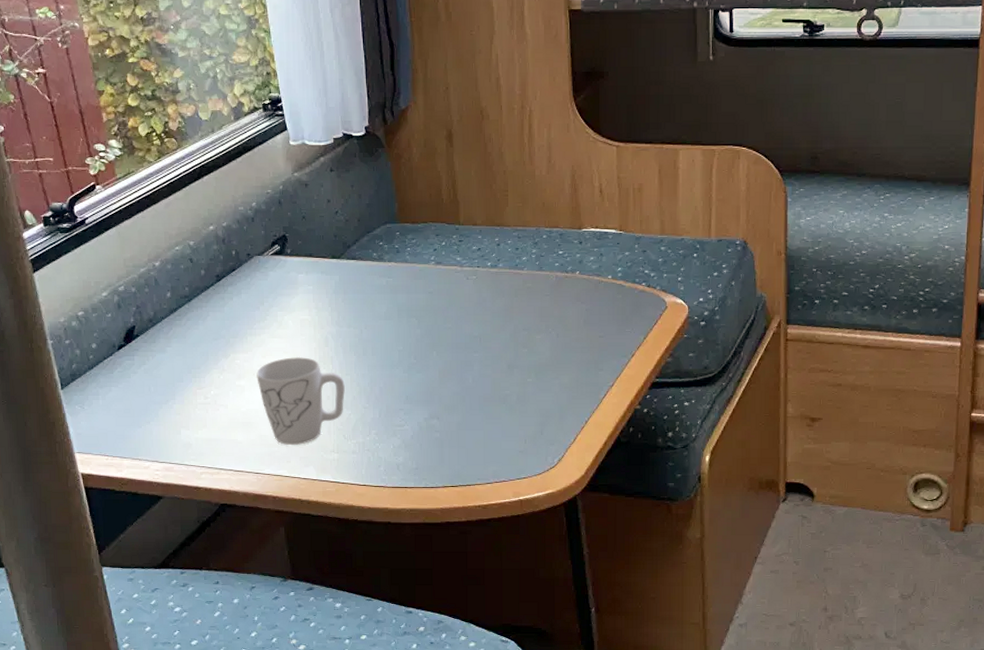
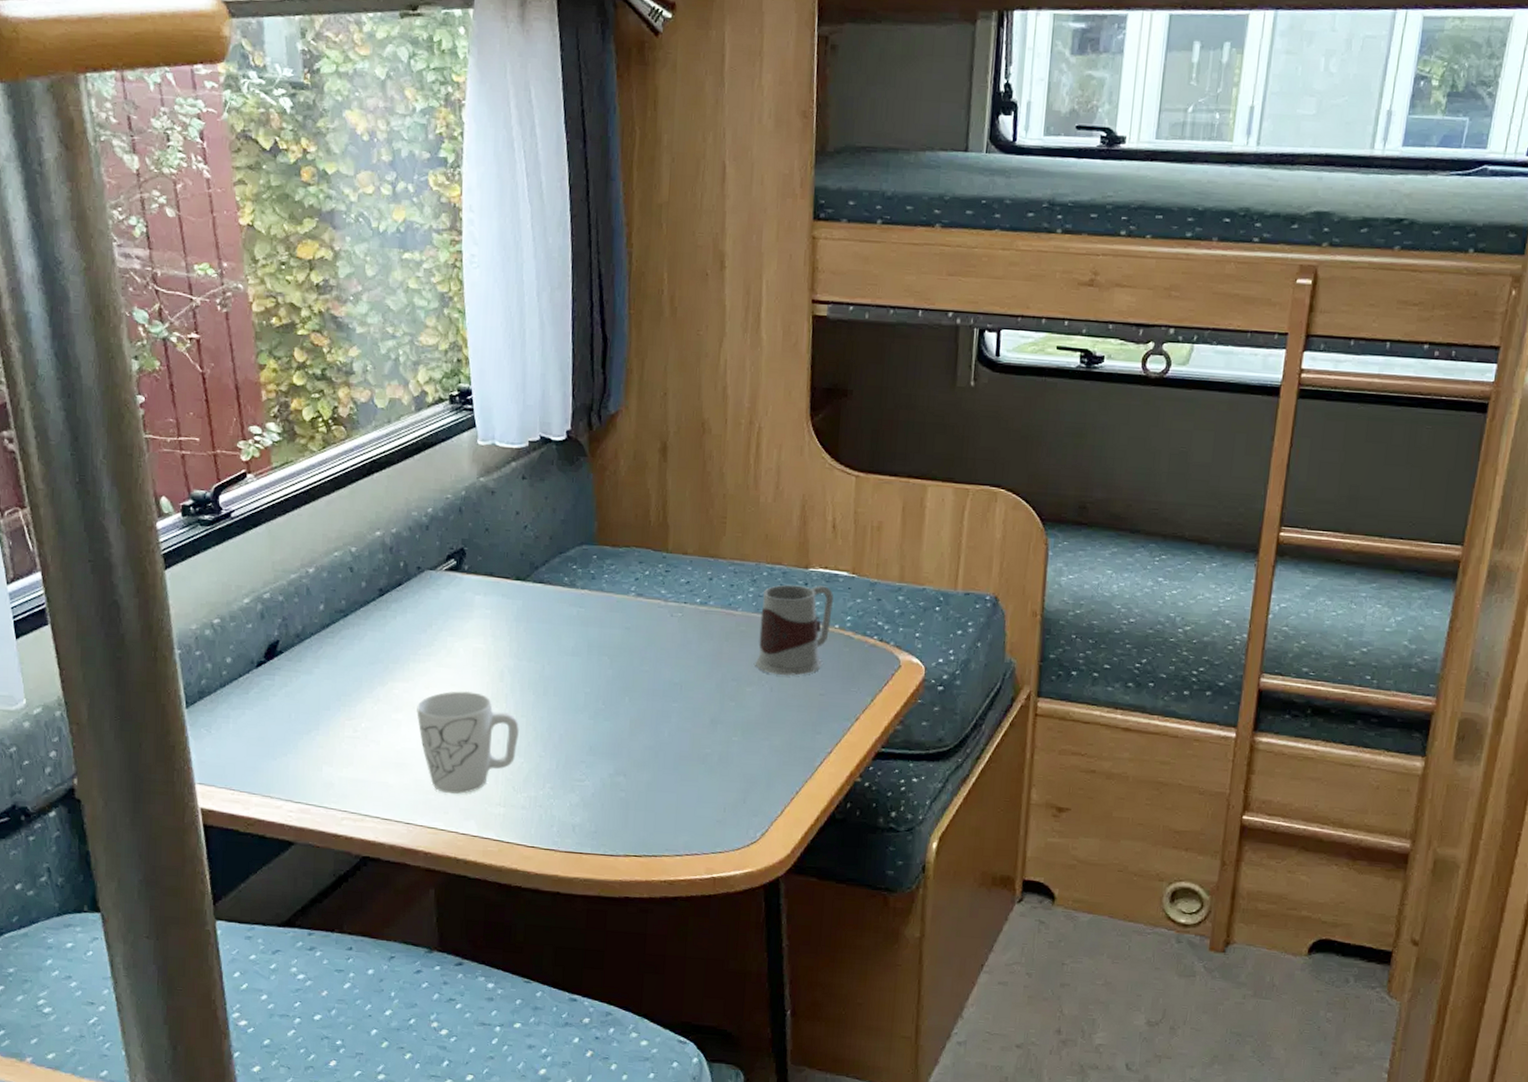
mug: none [543,243,605,322] -> present [756,584,833,676]

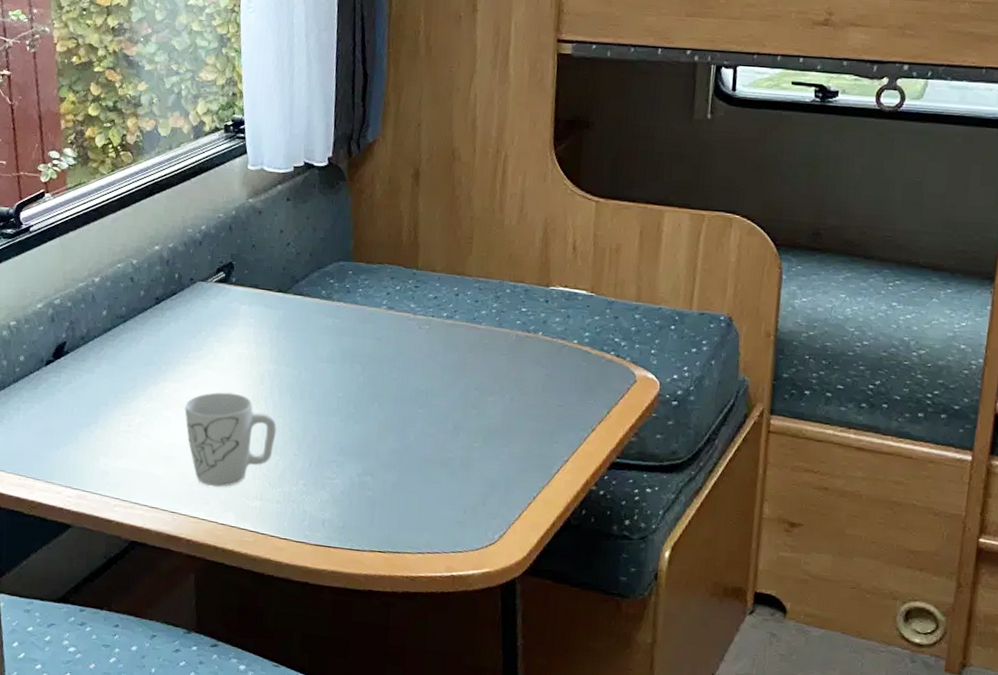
mug: present [756,584,833,676] -> none [498,301,573,387]

